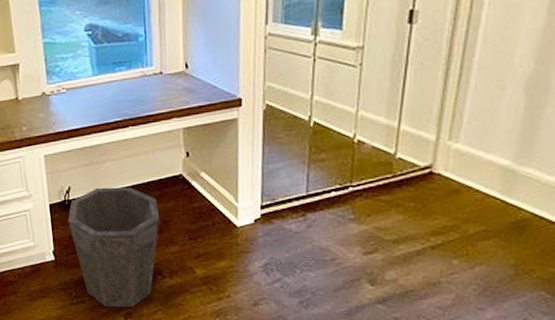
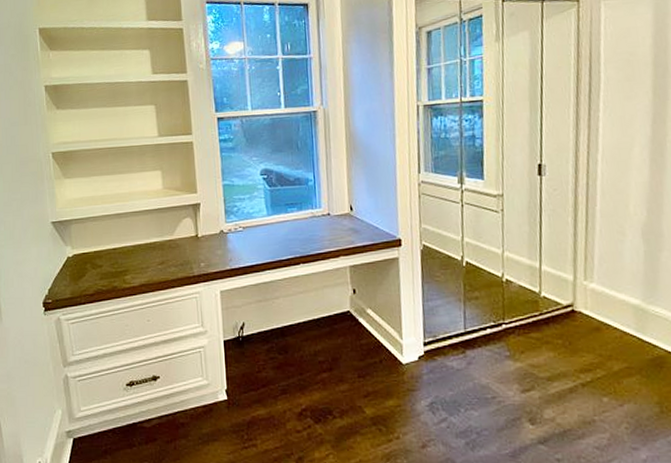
waste bin: present [67,186,160,308] -> none [241,323,330,452]

